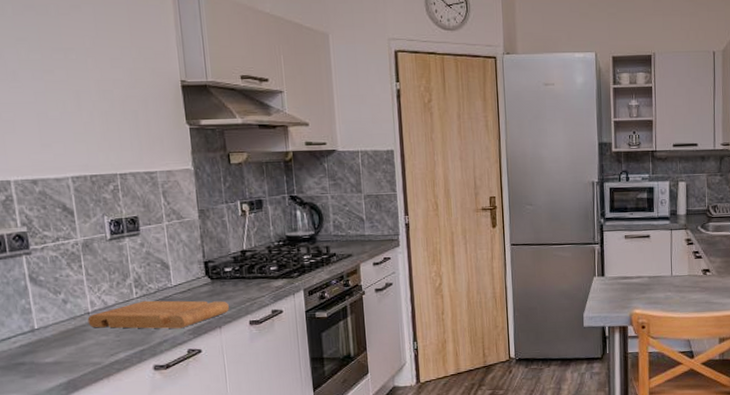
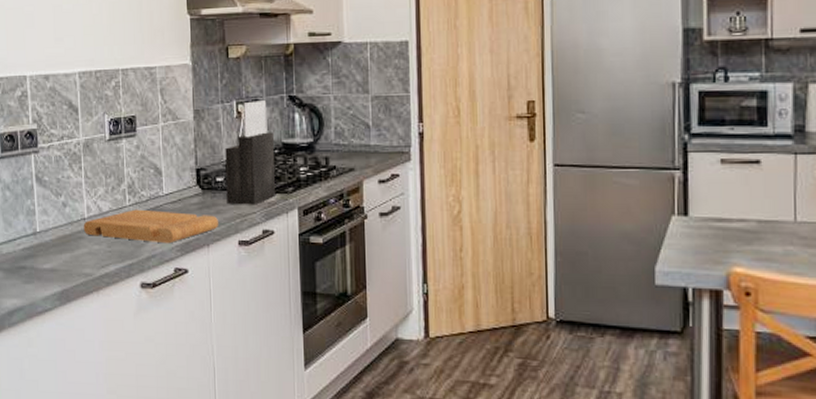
knife block: none [232,200,282,290] -> present [225,101,275,205]

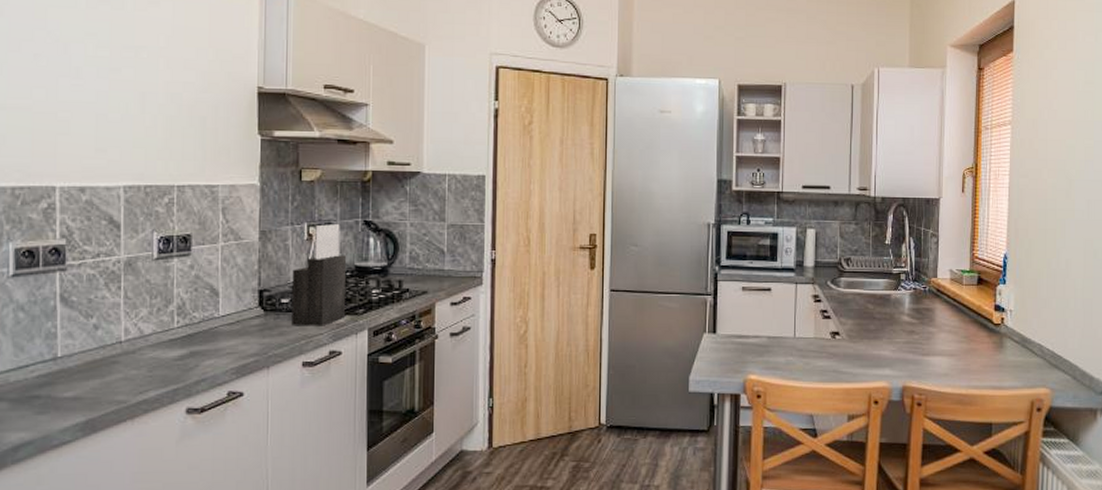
cutting board: present [83,209,218,244] -> none [118,331,281,367]

